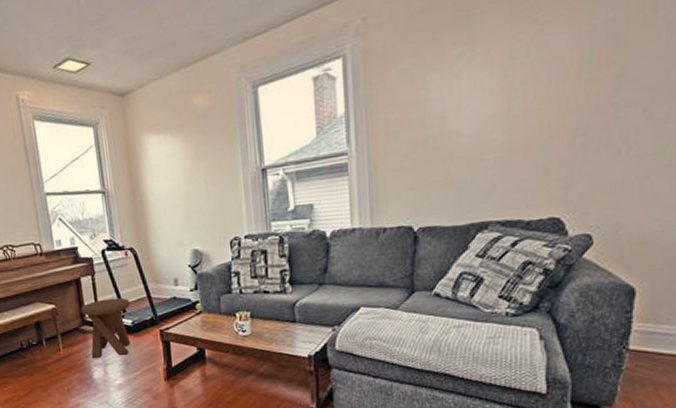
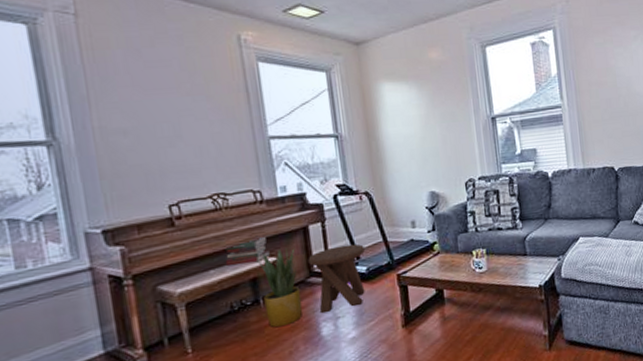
books: none [14,286,49,310] -> present [225,237,270,267]
planter: none [38,296,78,367] -> present [255,247,303,328]

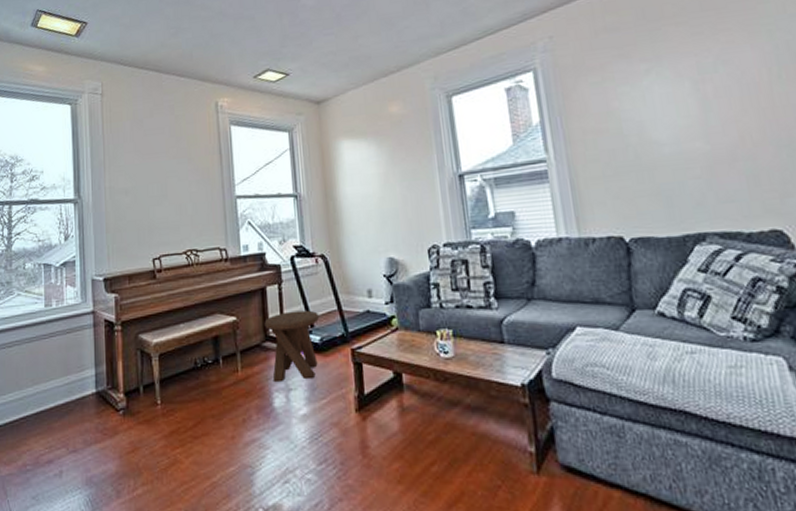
books: present [225,237,270,267] -> none [193,296,231,322]
planter: present [255,247,303,328] -> none [218,308,257,391]

